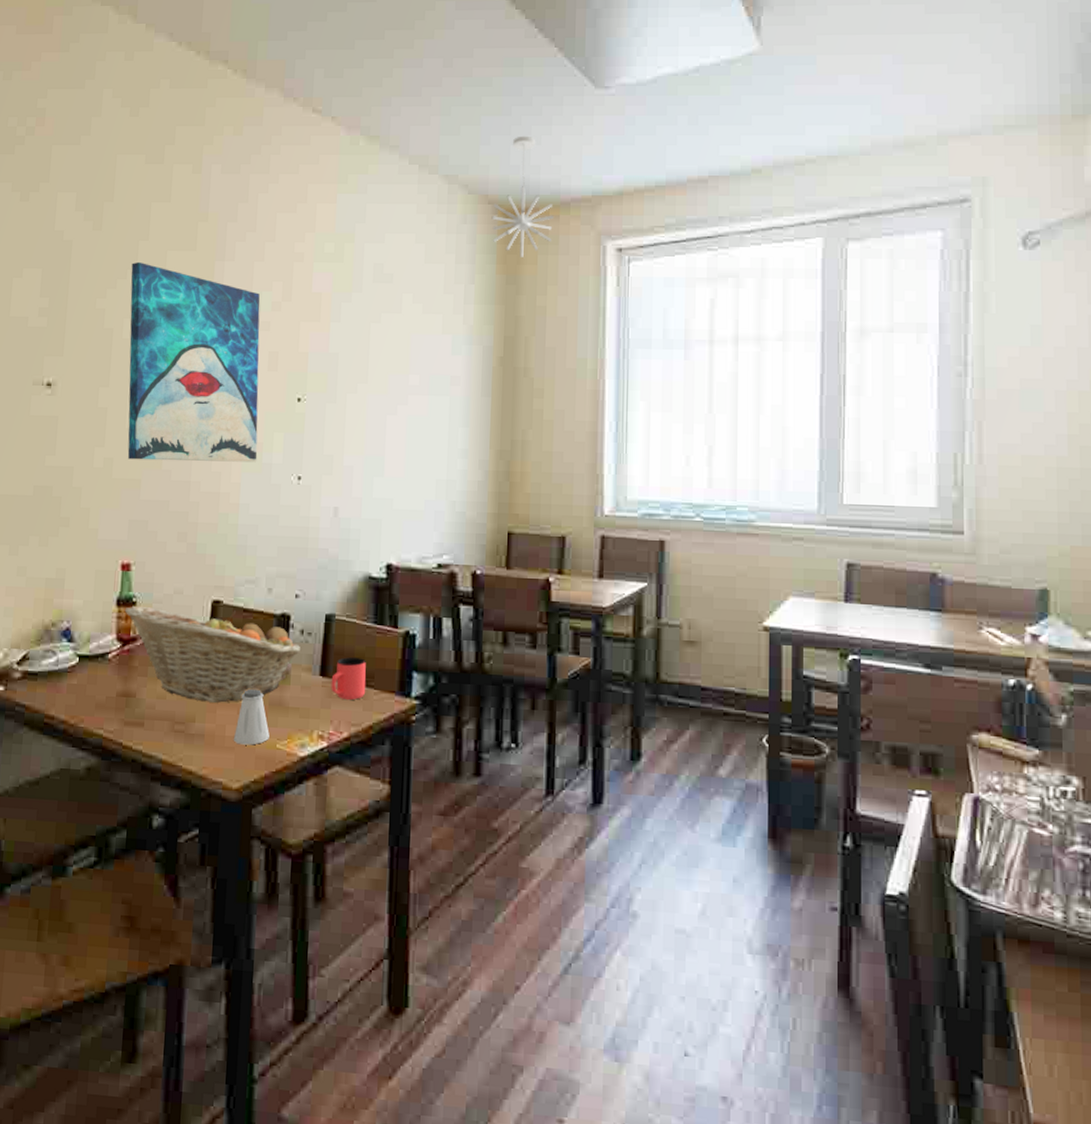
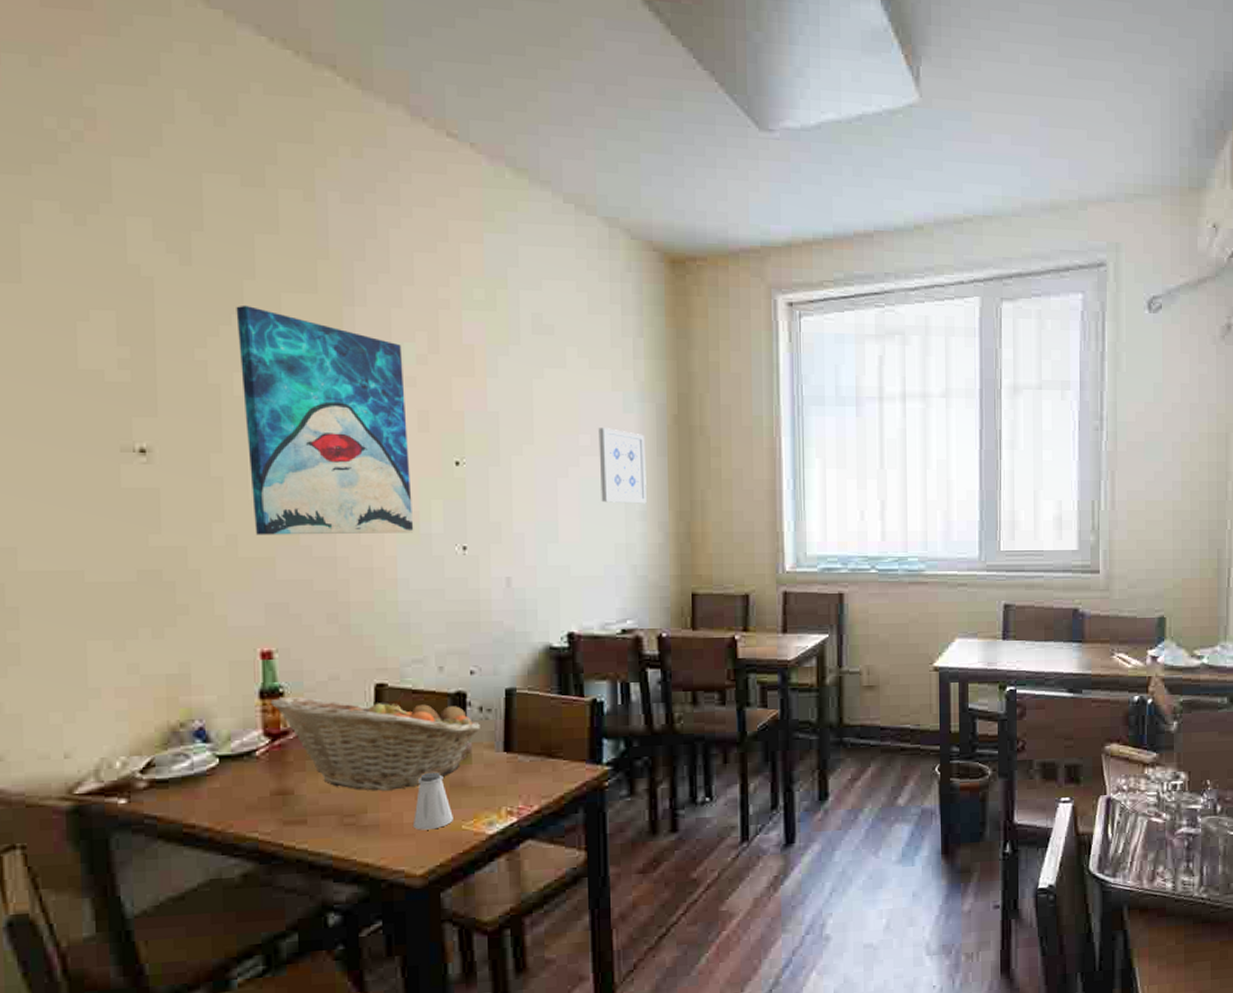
cup: present [331,657,366,700] -> none [516,730,555,773]
wall art: none [426,369,471,442] -> present [598,428,647,504]
pendant light: present [491,135,553,257] -> none [657,177,722,310]

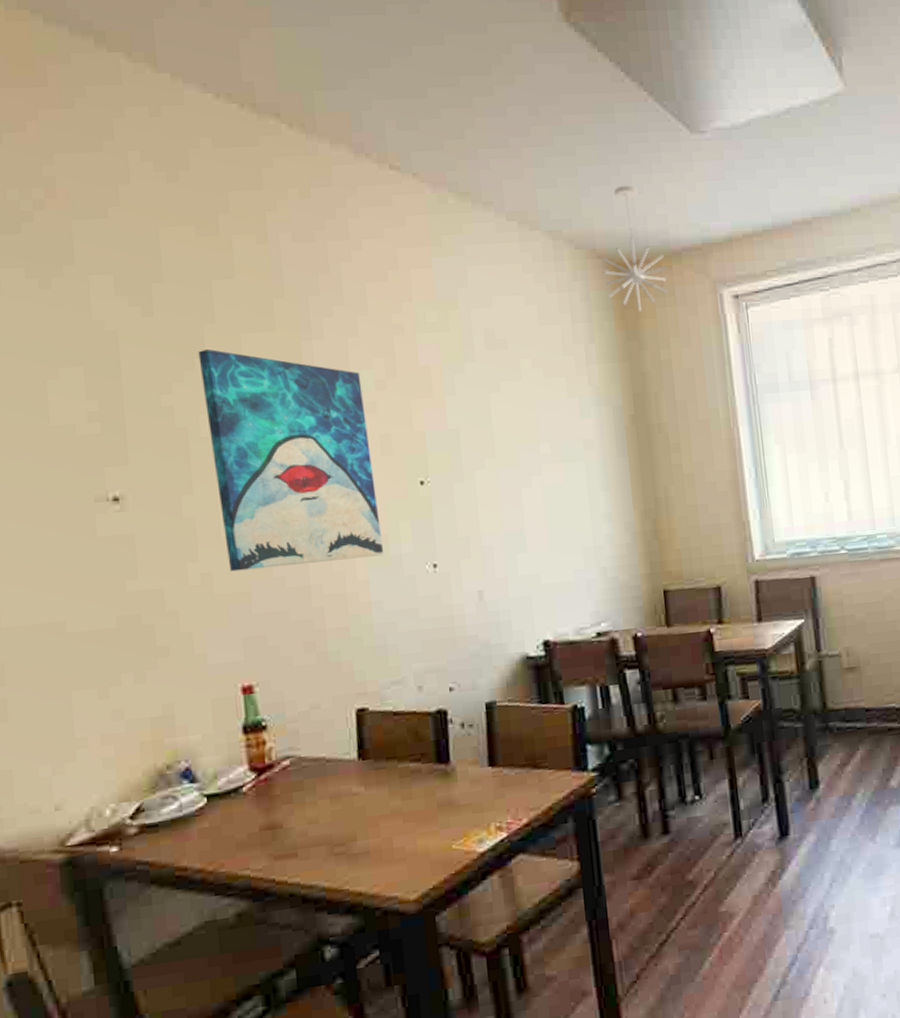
fruit basket: present [270,692,481,791] -> none [254,715,465,818]
saltshaker: present [412,771,453,830] -> none [403,792,443,854]
wall art: present [598,428,647,504] -> none [558,434,611,508]
pendant light: none [657,177,722,310] -> present [602,185,667,312]

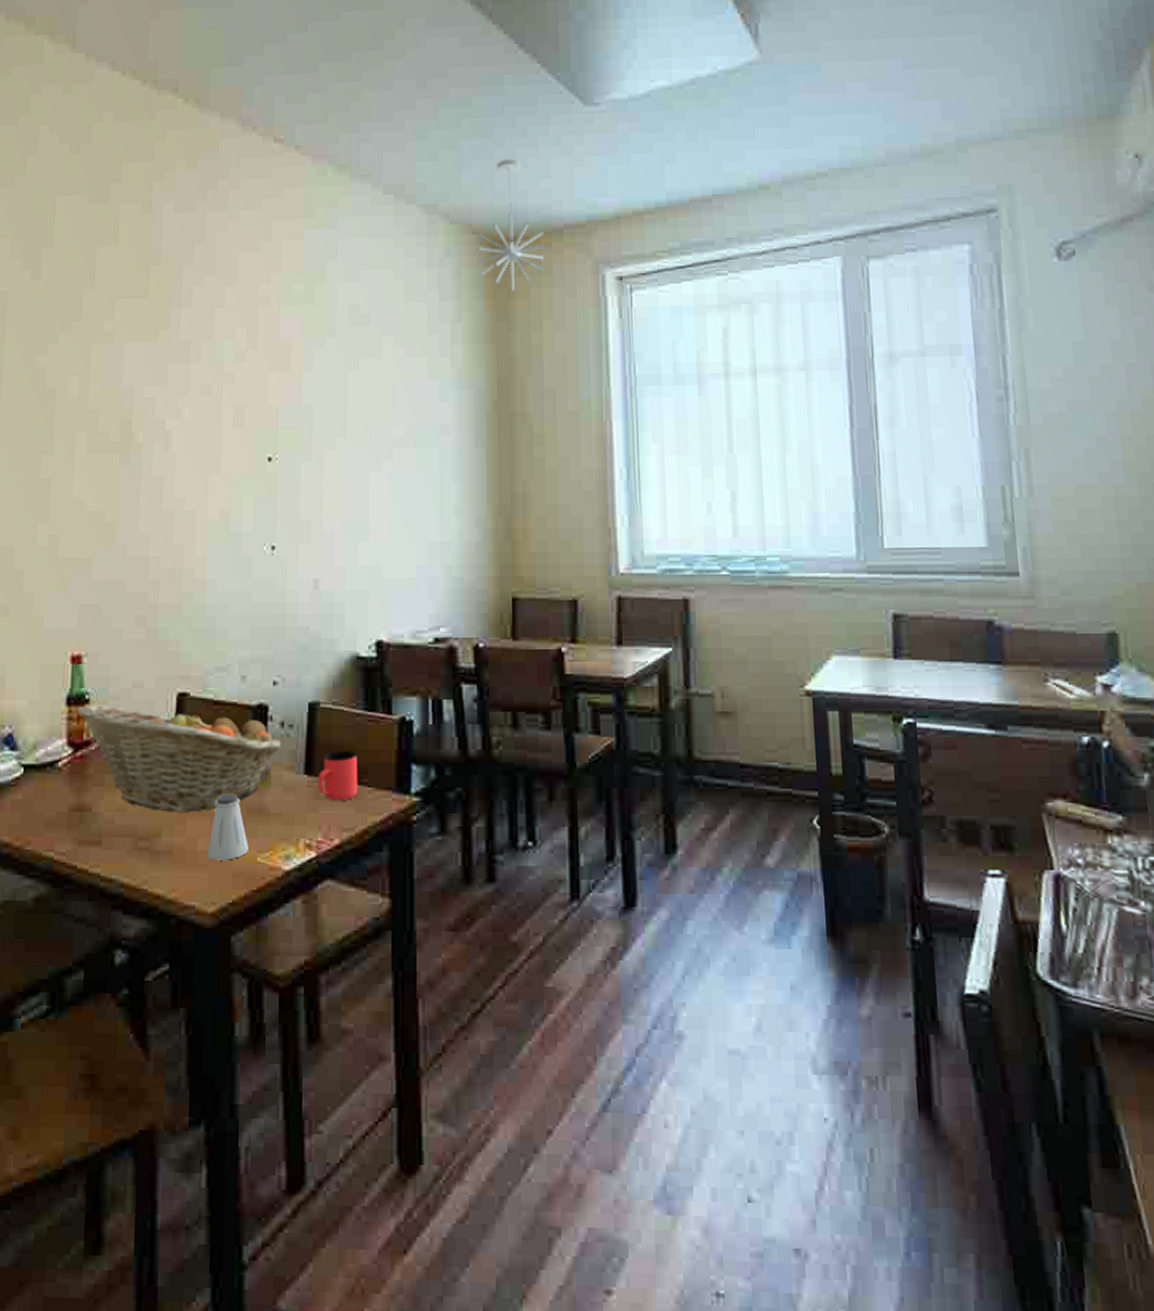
wall art: present [198,348,384,572] -> none [75,312,225,536]
fruit basket: none [254,715,465,818] -> present [76,703,282,812]
saltshaker: none [403,792,443,854] -> present [206,793,249,860]
cup: none [501,740,541,786] -> present [318,751,359,800]

